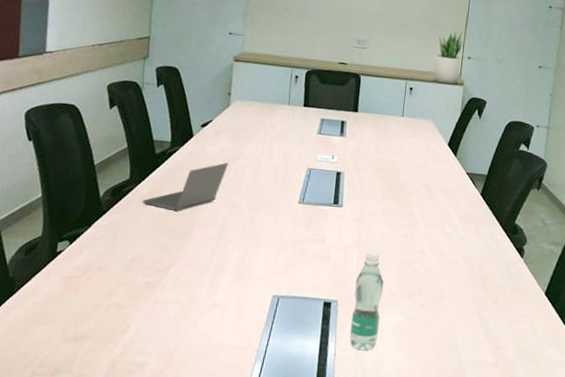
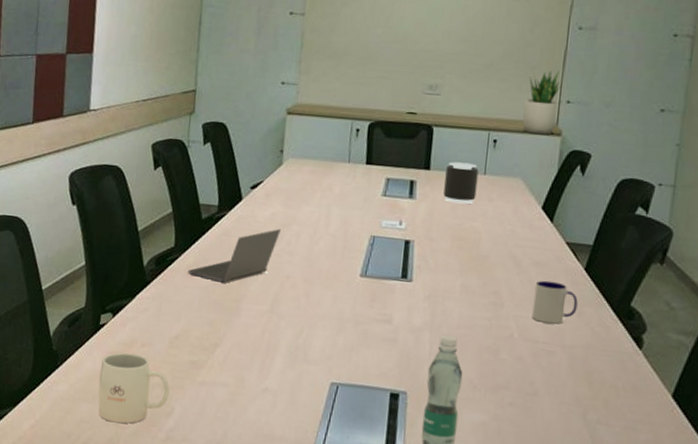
mug: none [55,277,126,342] -> present [98,352,170,424]
speaker: none [369,105,398,141] -> present [443,161,479,204]
mug: none [439,204,475,240] -> present [531,280,578,324]

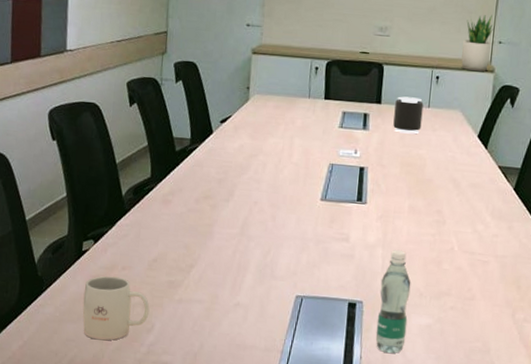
laptop computer: present [187,229,281,283] -> none [163,159,248,210]
mug: present [531,280,578,324] -> none [469,200,508,238]

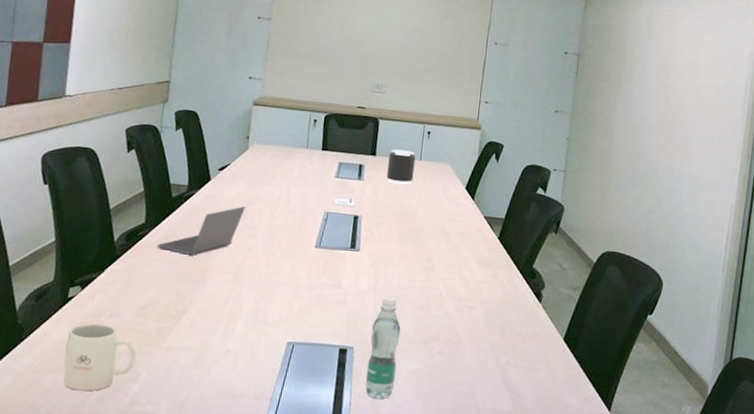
laptop computer: none [163,159,248,210] -> present [157,206,245,256]
planter: present [461,14,493,71] -> none [451,77,481,128]

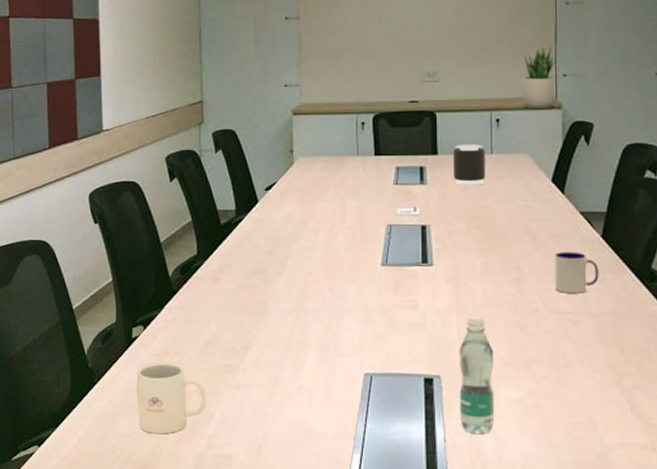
laptop computer: present [157,206,245,256] -> none [212,227,299,285]
planter: none [451,77,481,128] -> present [522,46,556,109]
mug: none [457,248,493,284] -> present [554,251,599,294]

